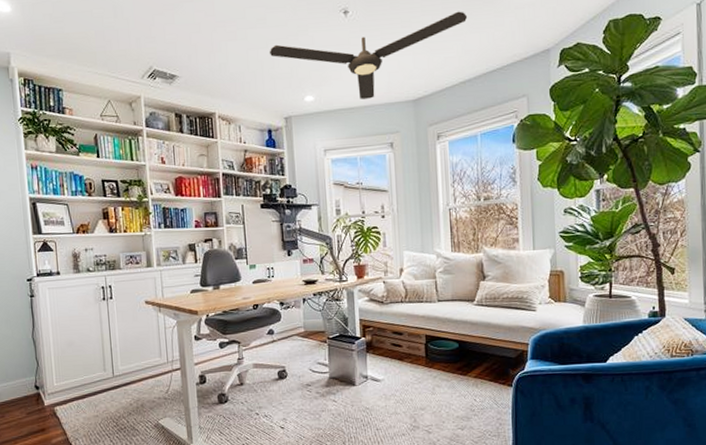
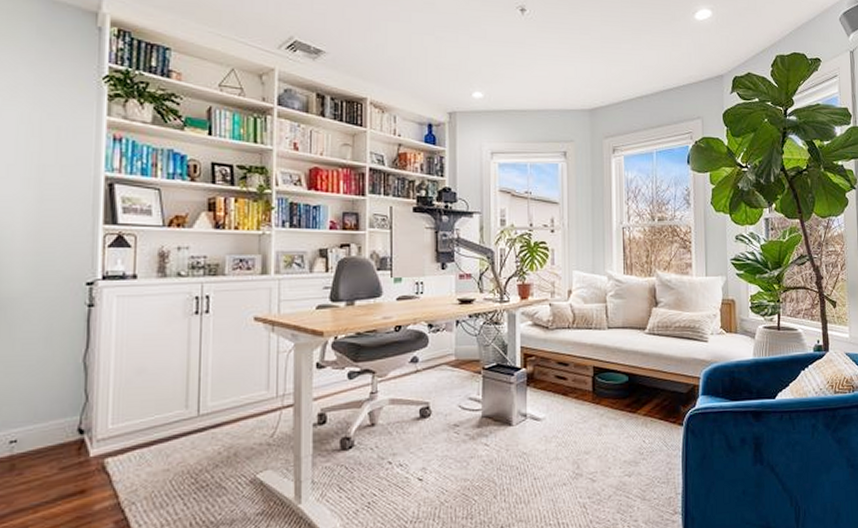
ceiling fan: present [269,11,468,99] -> none [435,26,647,103]

